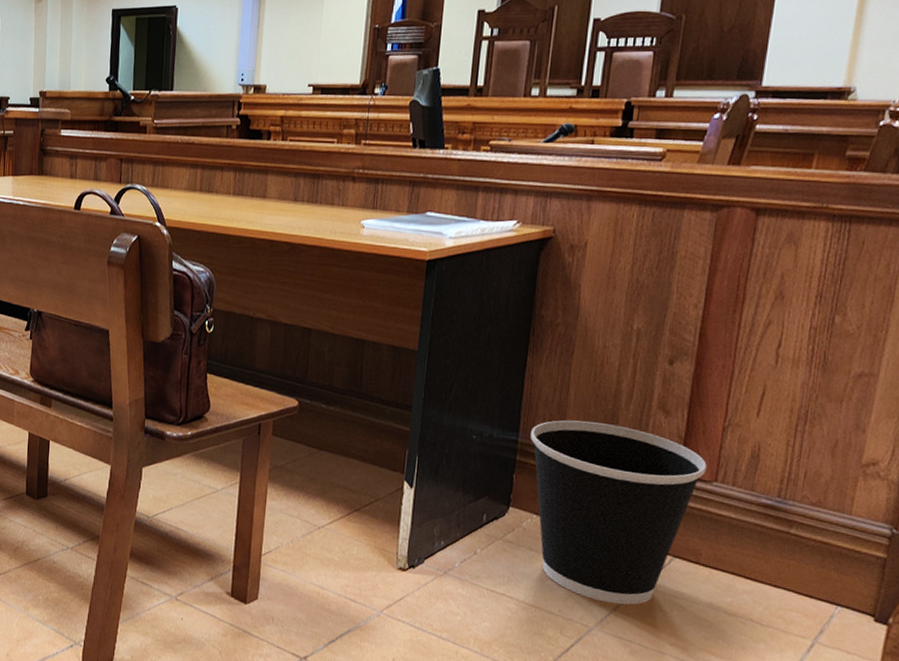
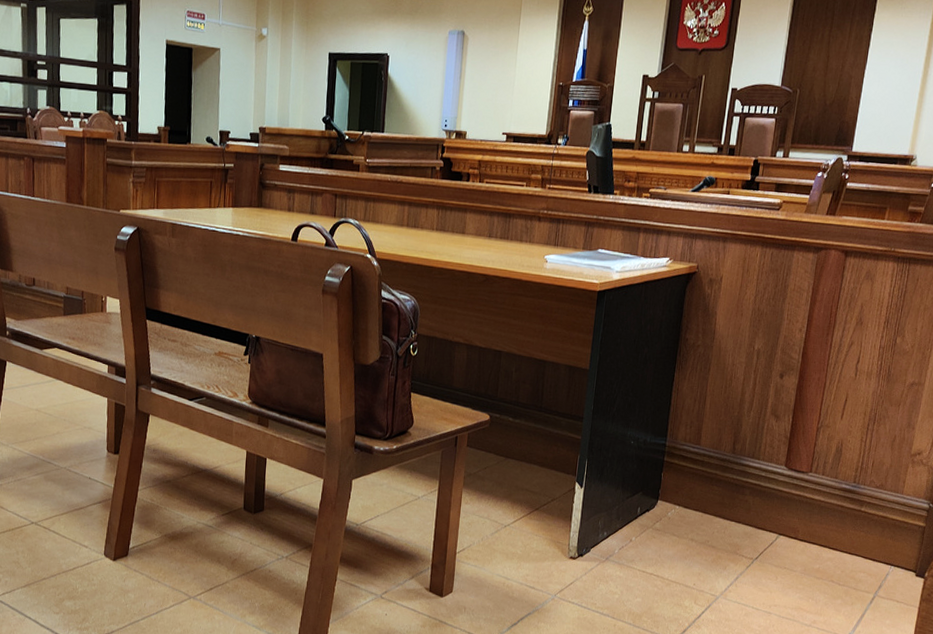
wastebasket: present [530,420,707,605] -> none [675,426,805,576]

